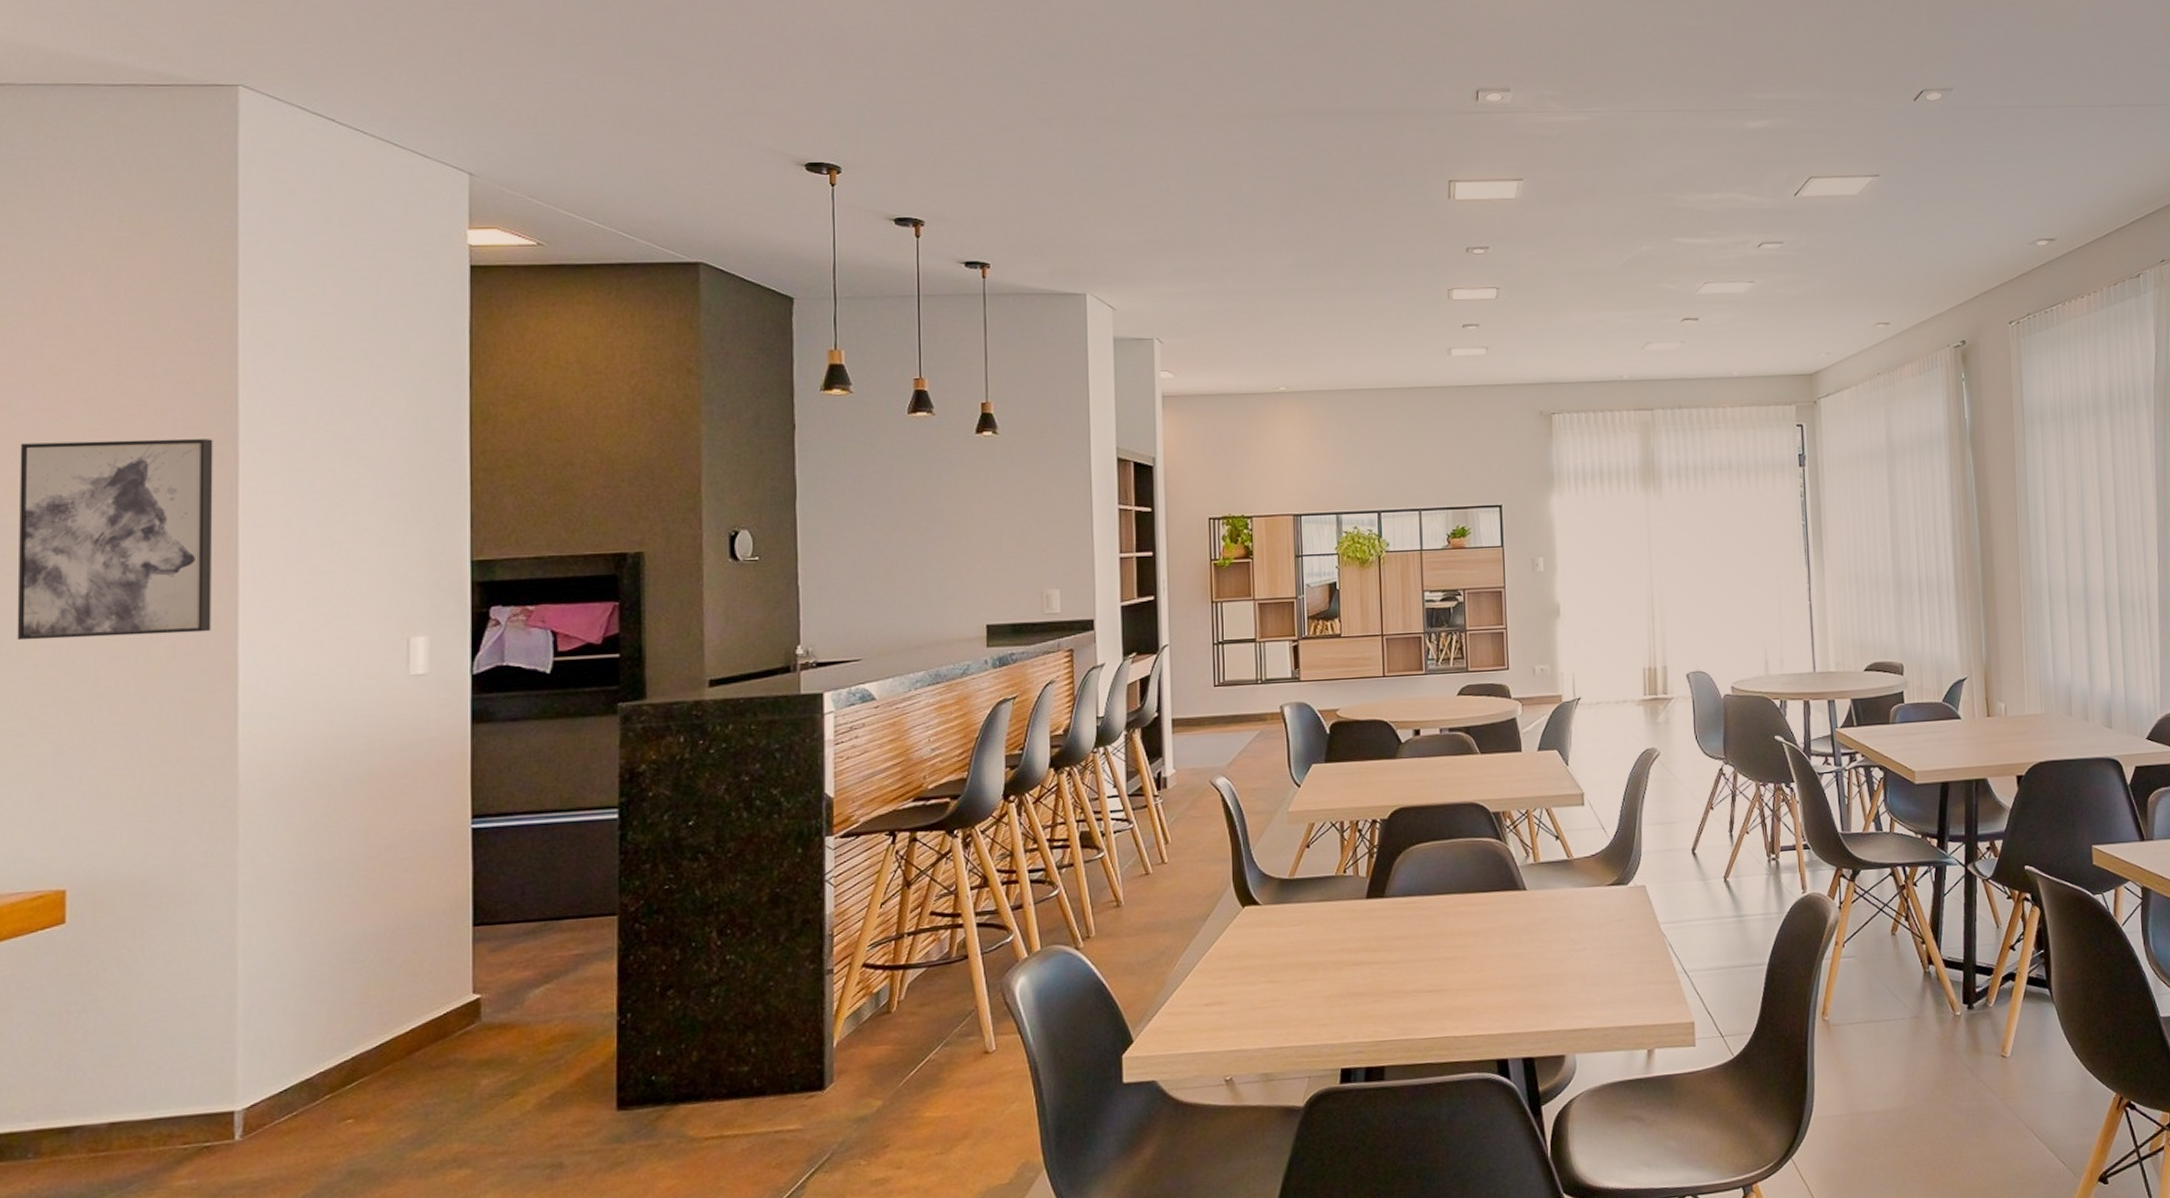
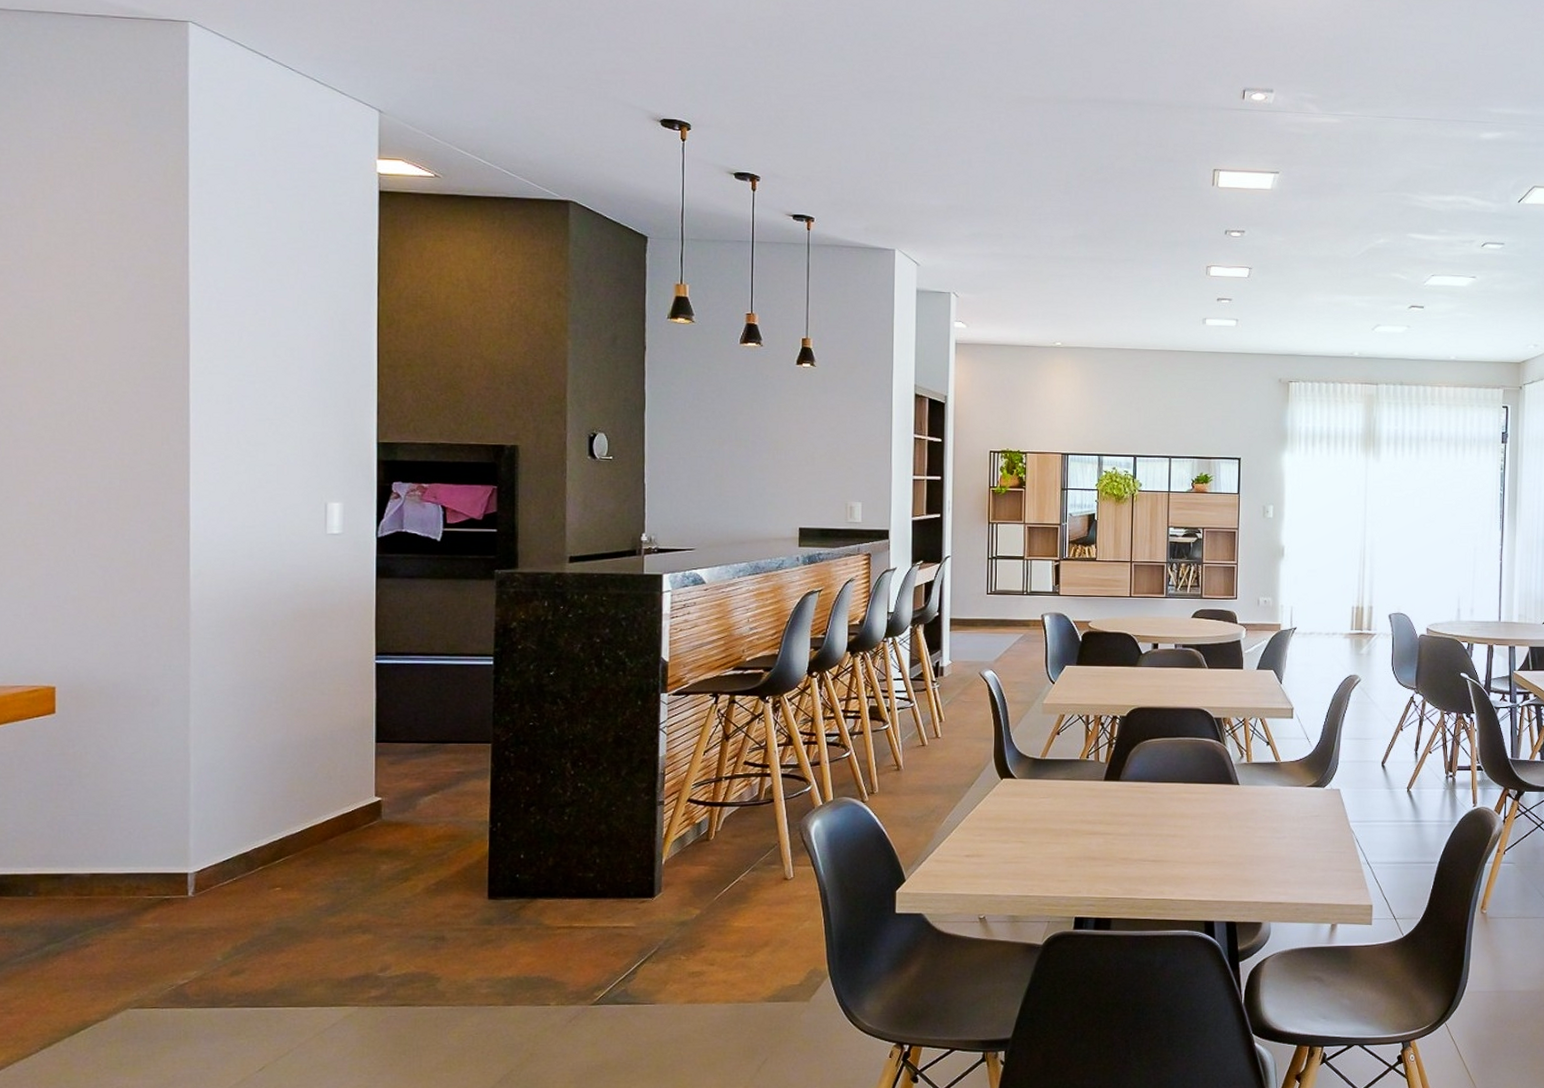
wall art: present [17,438,213,641] -> none [14,318,169,486]

